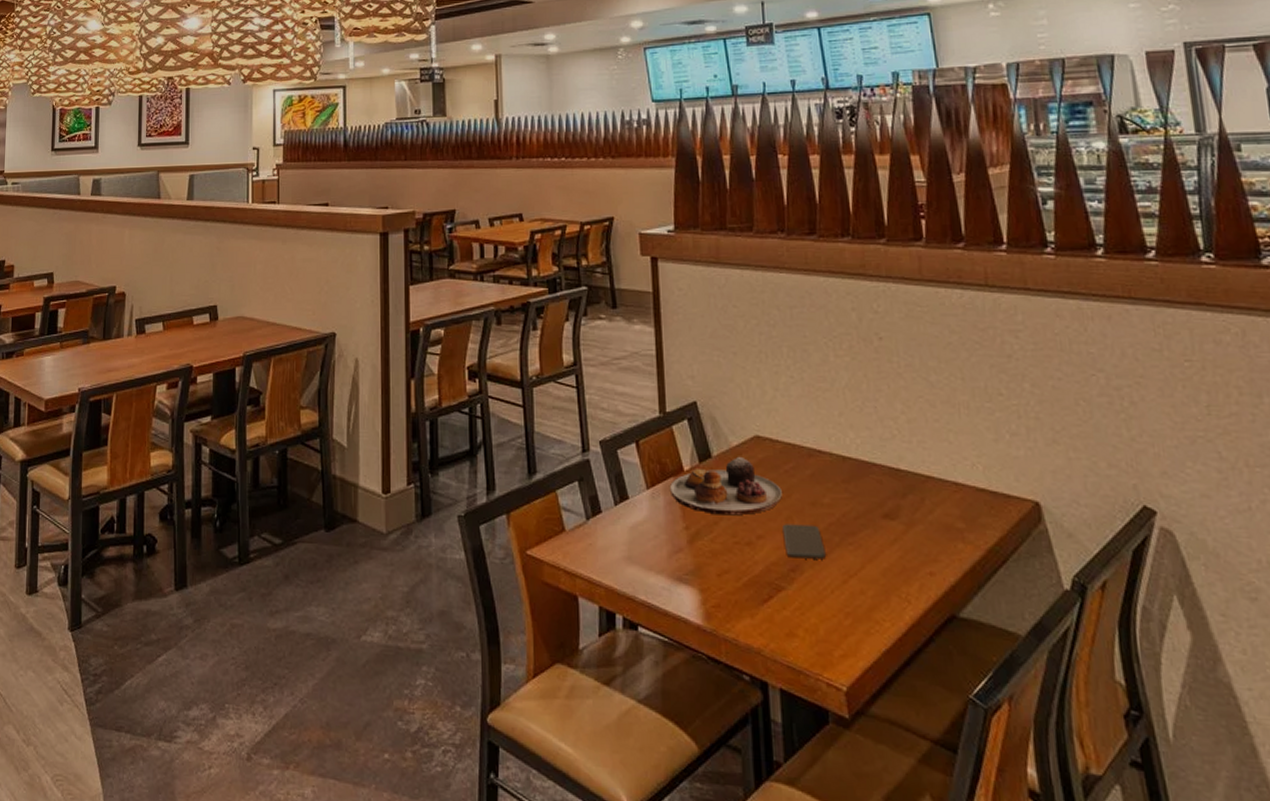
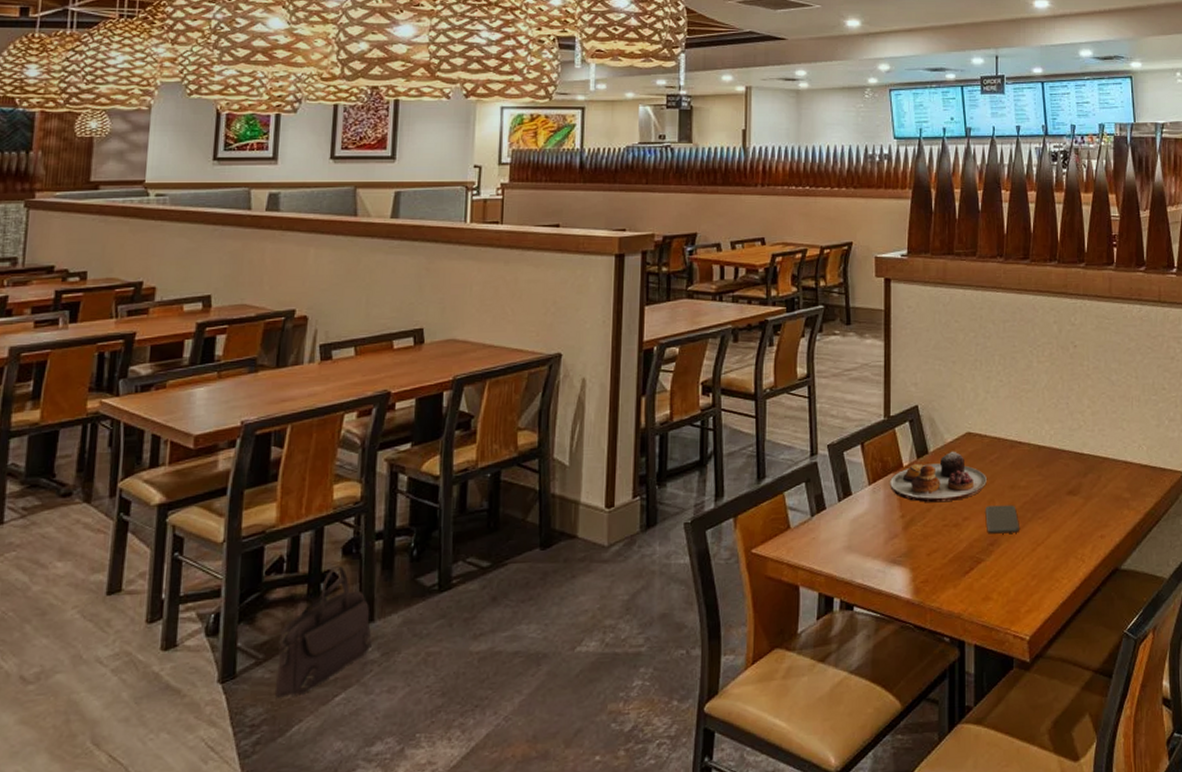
handbag: none [112,531,186,652] -> present [275,566,372,698]

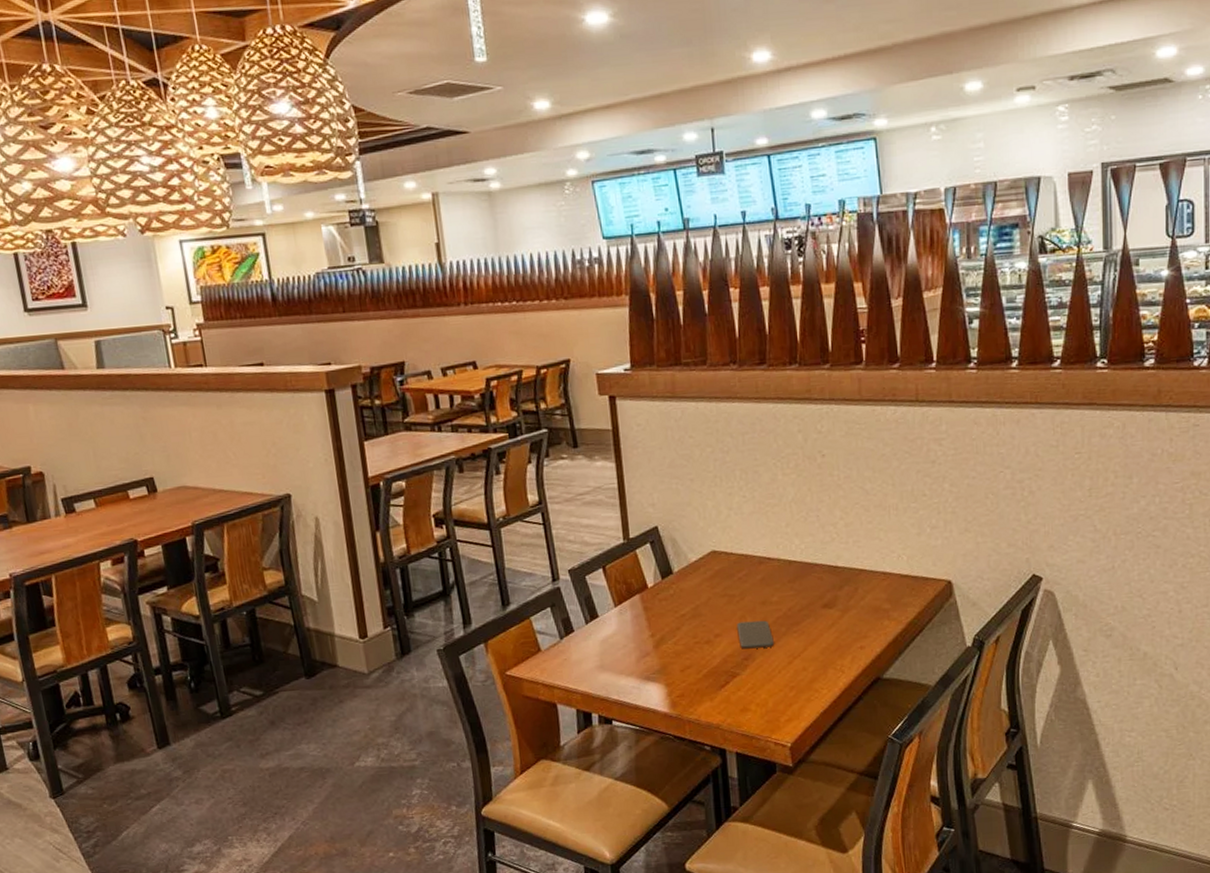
handbag: present [275,566,372,698] -> none [92,699,173,810]
pastry: present [890,451,987,503] -> none [636,570,736,621]

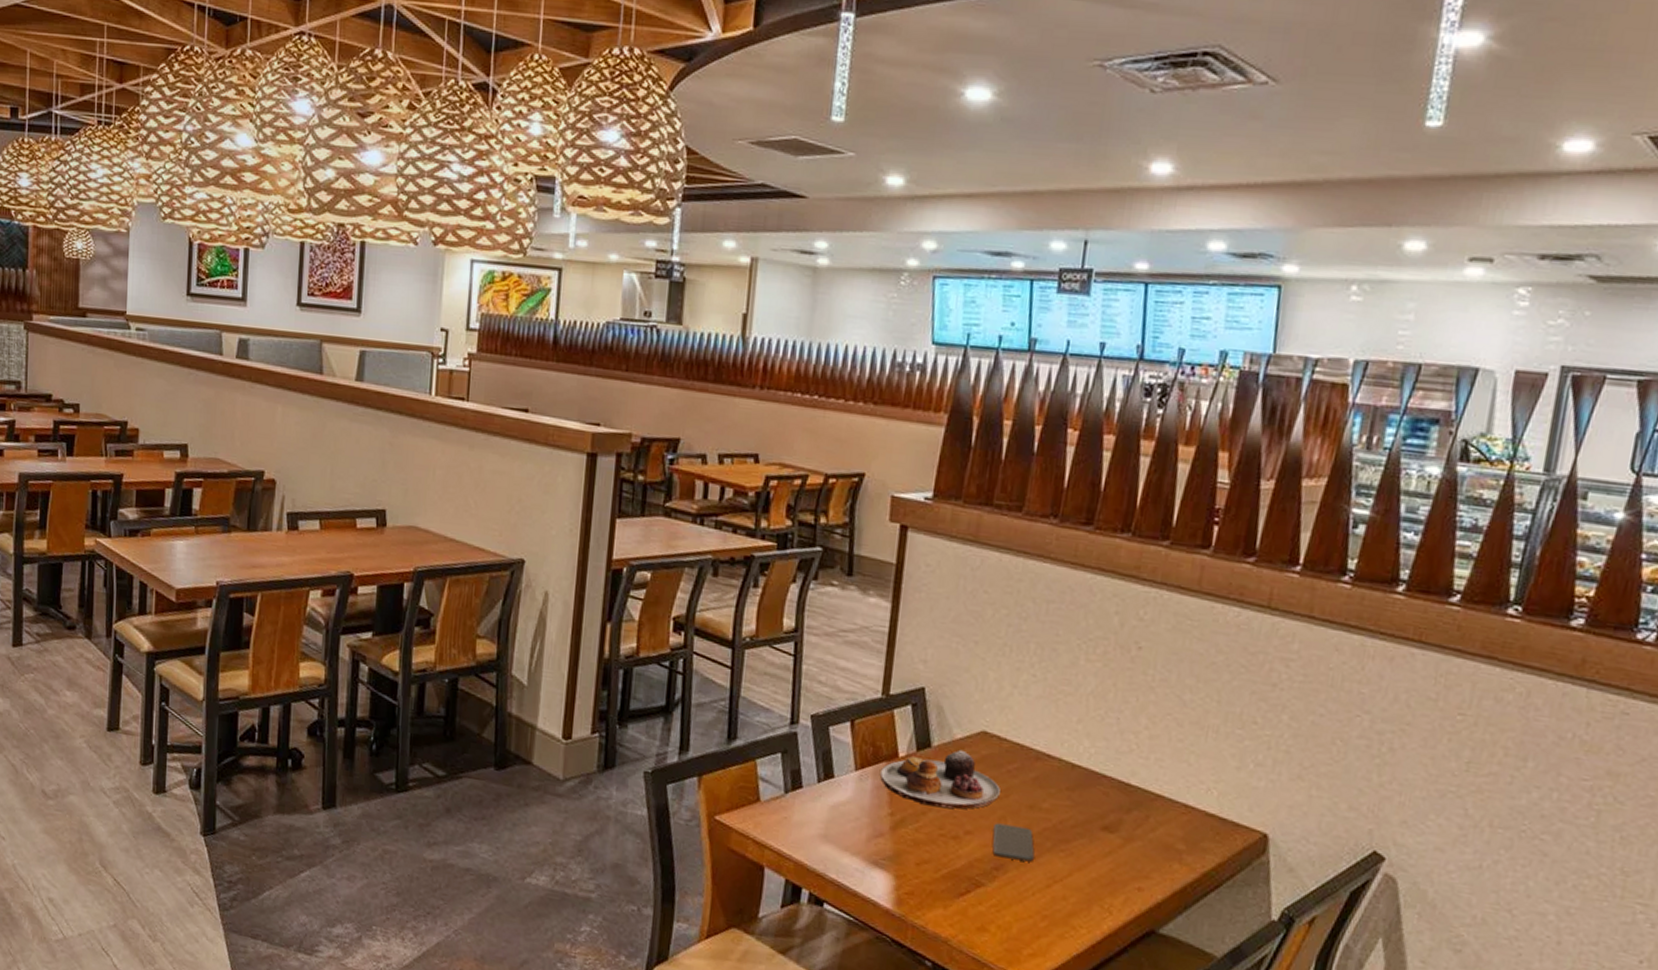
pastry: none [636,570,736,621] -> present [880,749,1000,809]

